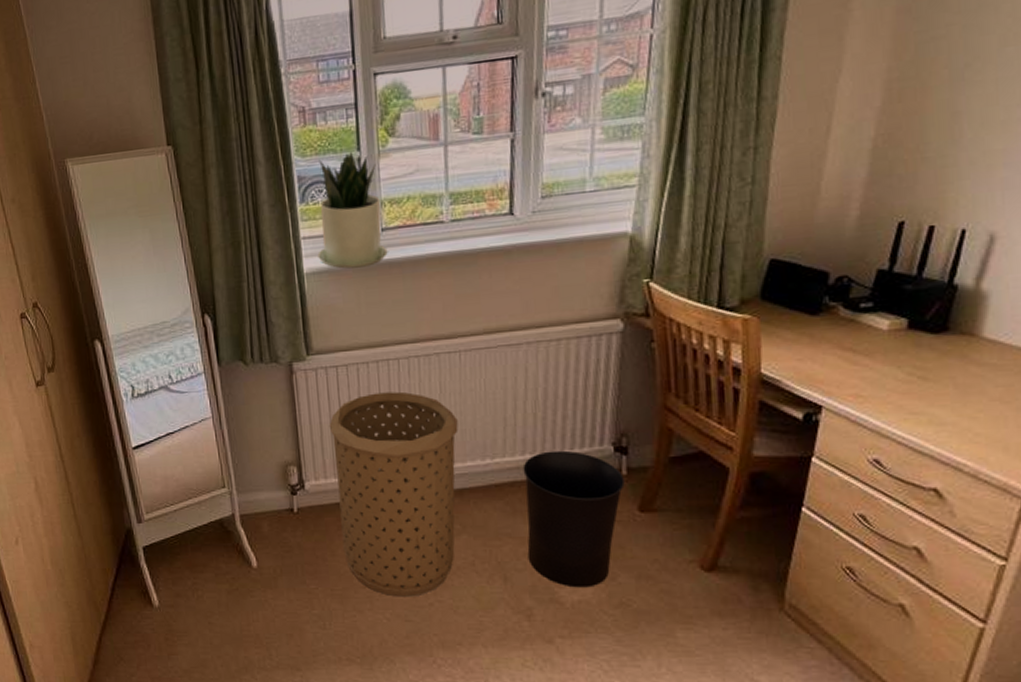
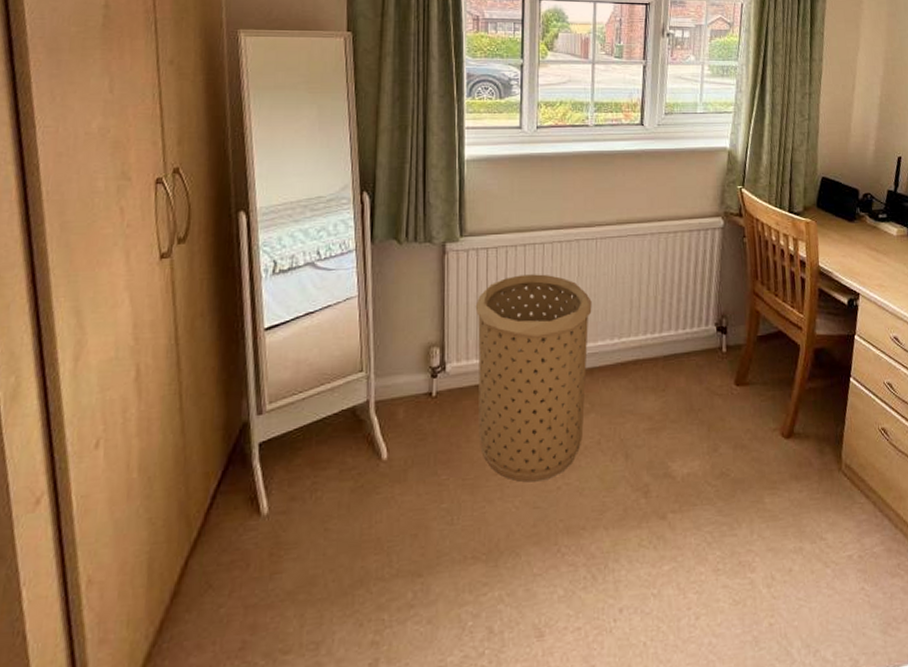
planter: present [317,152,388,269] -> none [479,59,541,159]
waste bin: present [523,450,625,588] -> none [644,330,725,461]

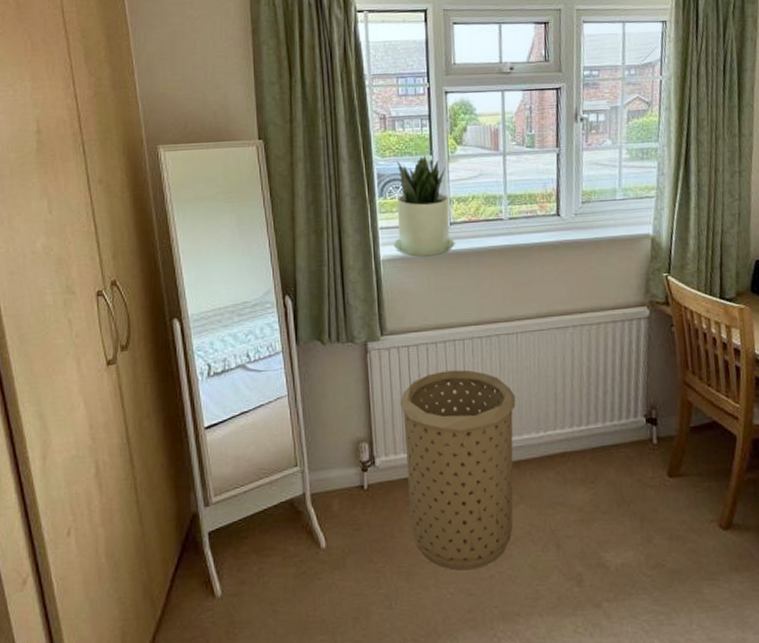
planter: none [479,59,541,159] -> present [393,156,455,257]

